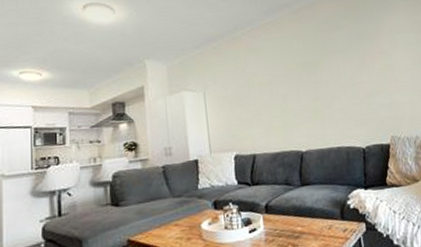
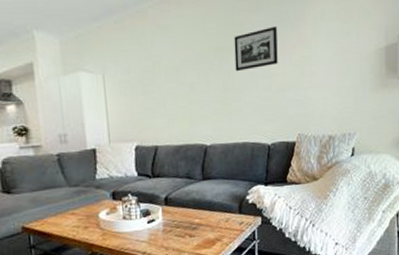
picture frame: none [318,42,362,83] -> present [234,26,278,72]

